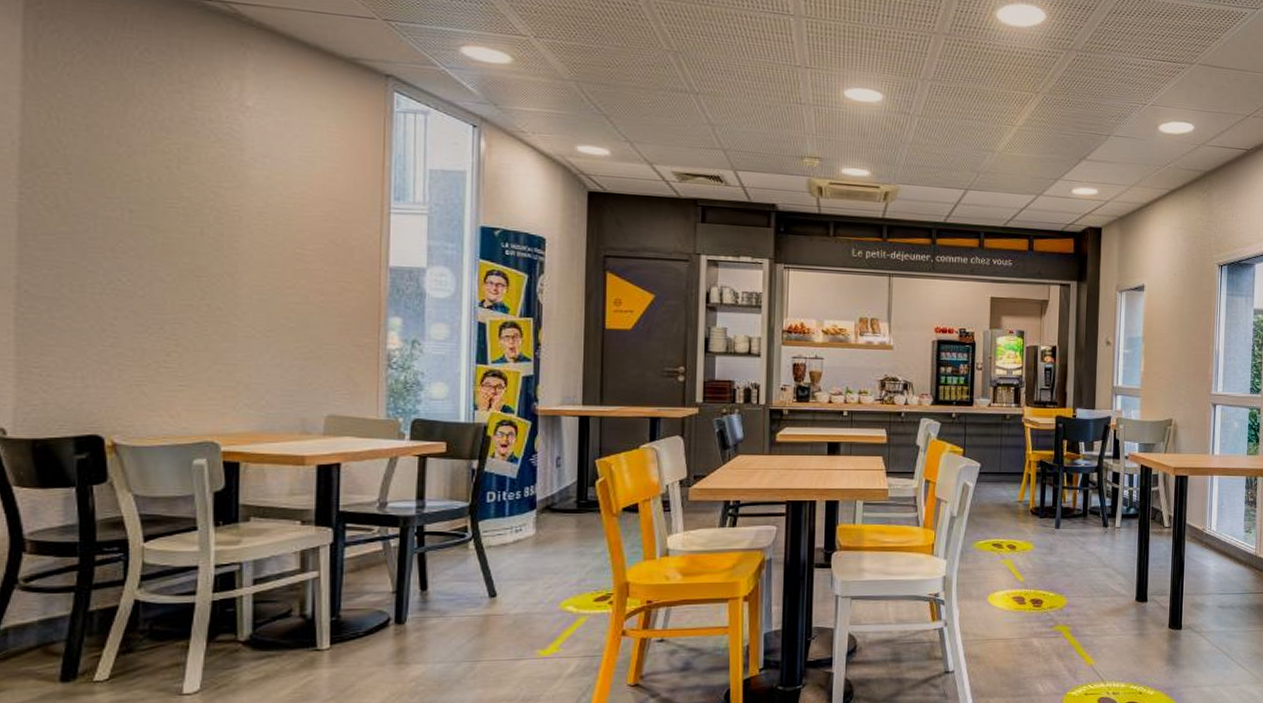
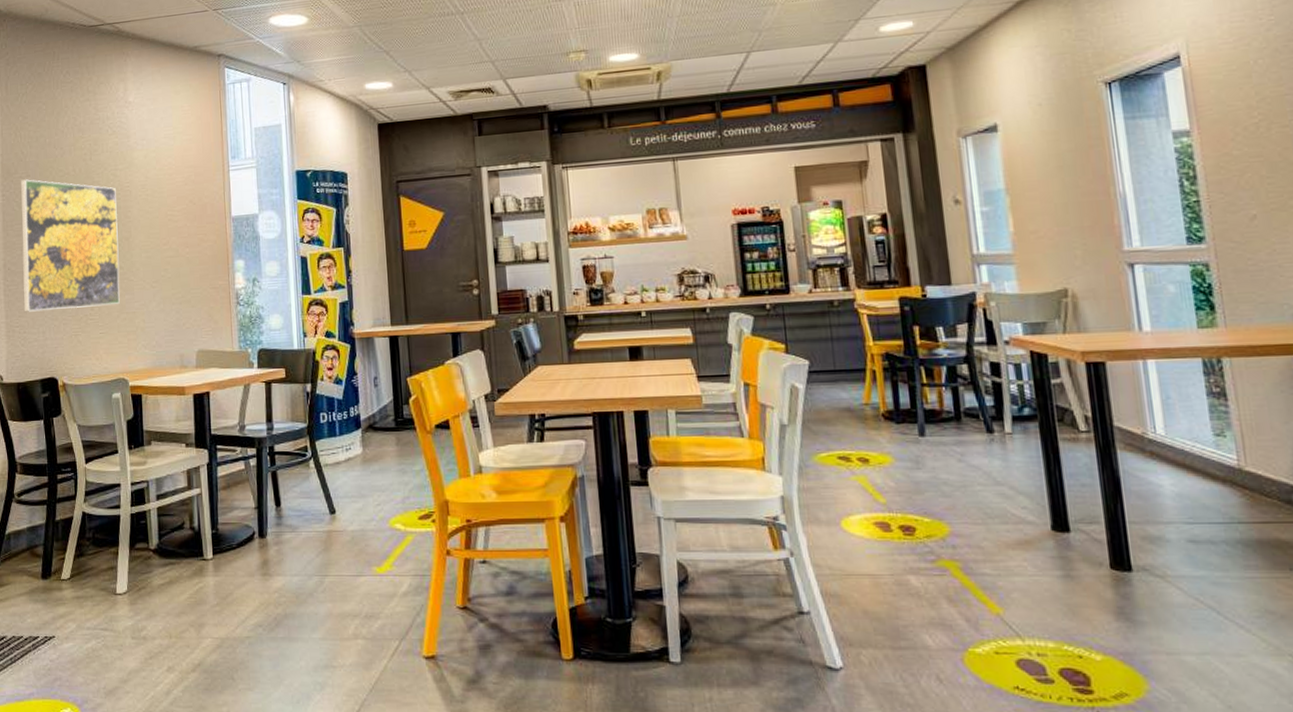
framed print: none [49,177,217,353] -> present [21,179,120,312]

